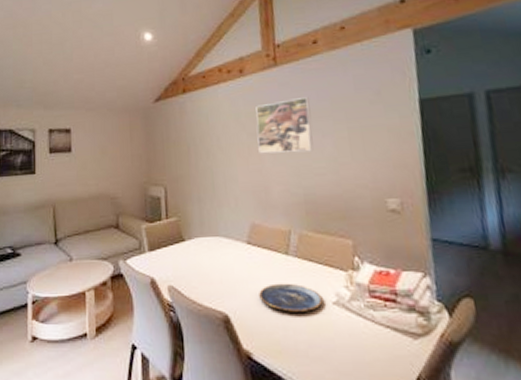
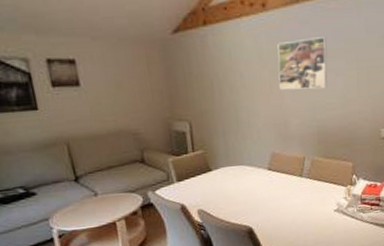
plate: present [259,283,323,312] -> none [277,199,327,221]

